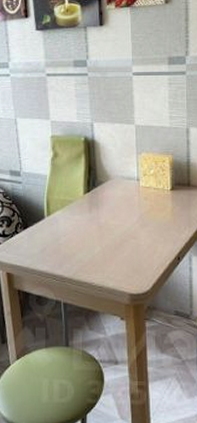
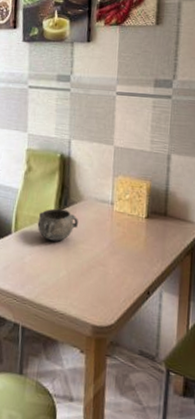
decorative bowl: none [68,190,107,221] -> present [37,208,78,241]

